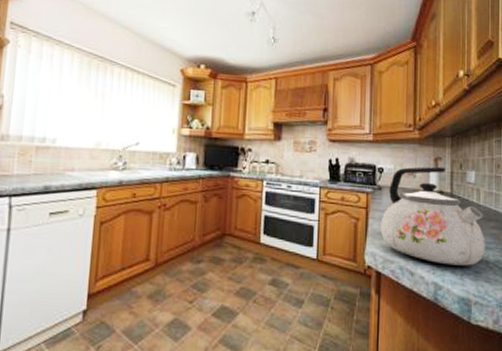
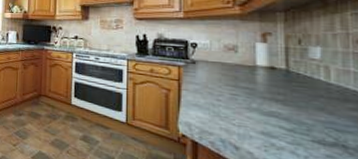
kettle: present [380,166,485,266] -> none [195,41,341,149]

